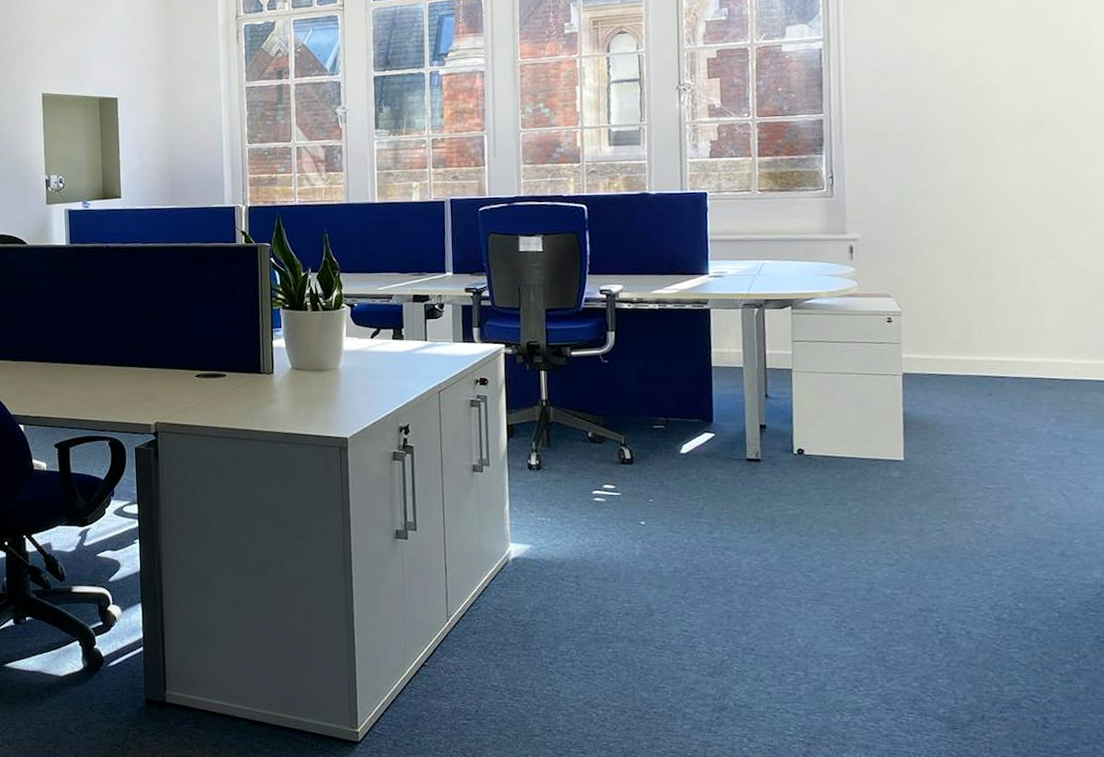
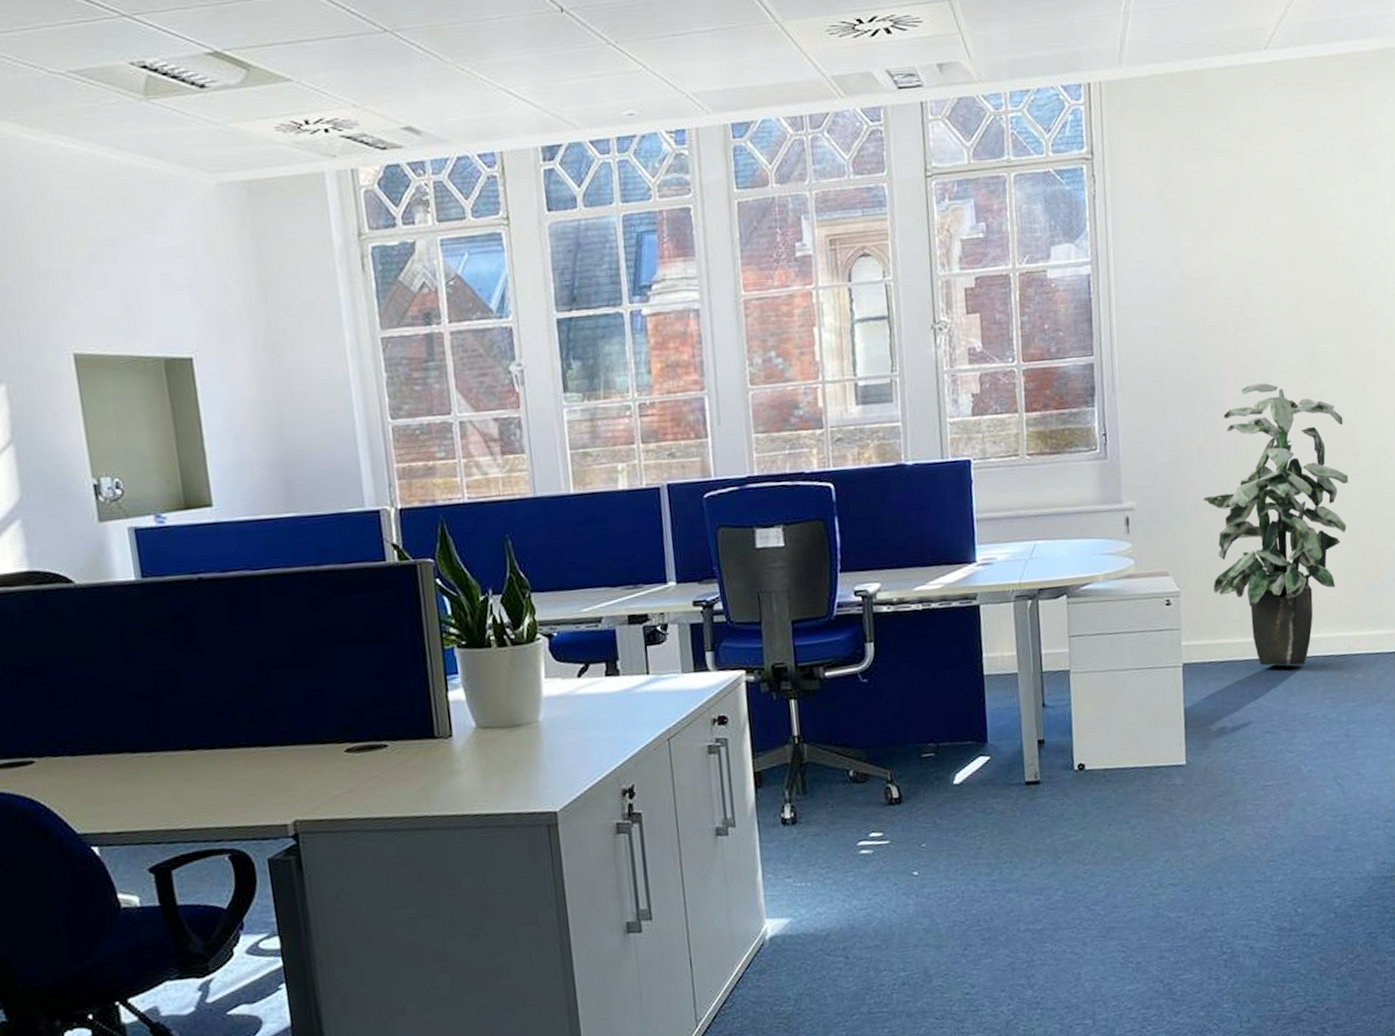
indoor plant: none [925,141,1077,384] -> present [1202,383,1349,666]

